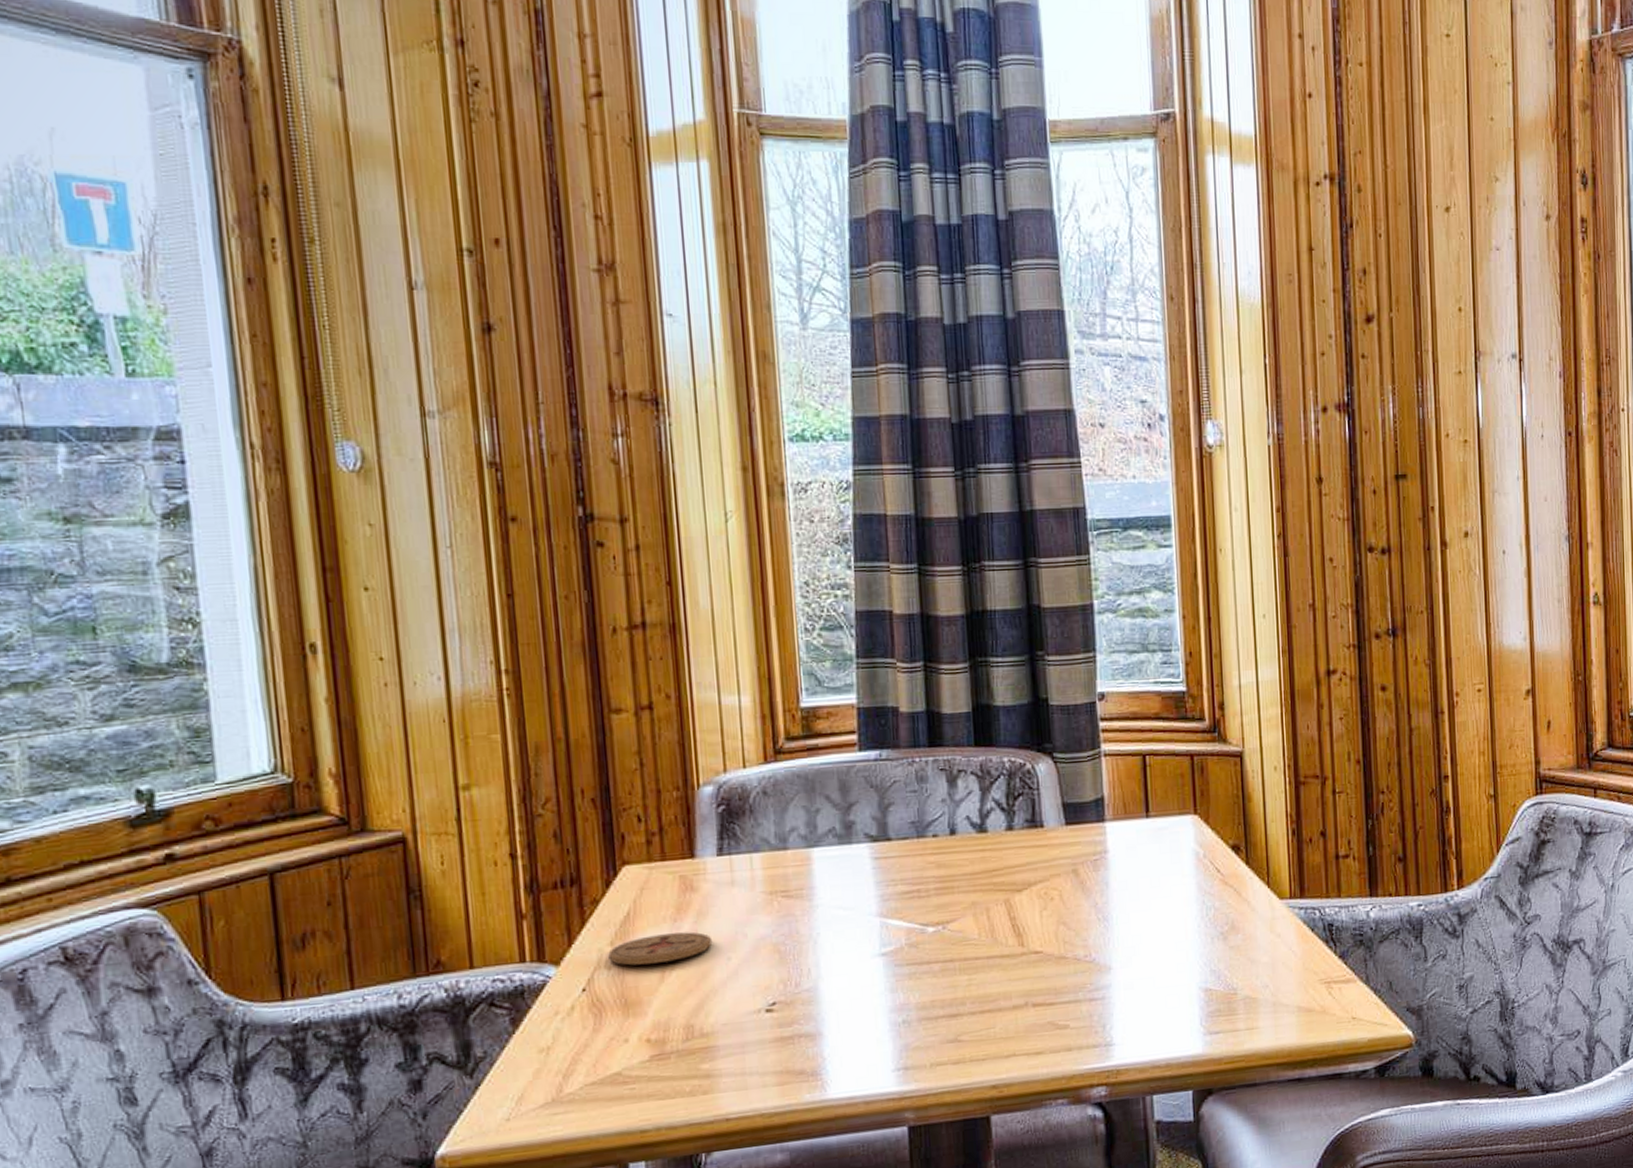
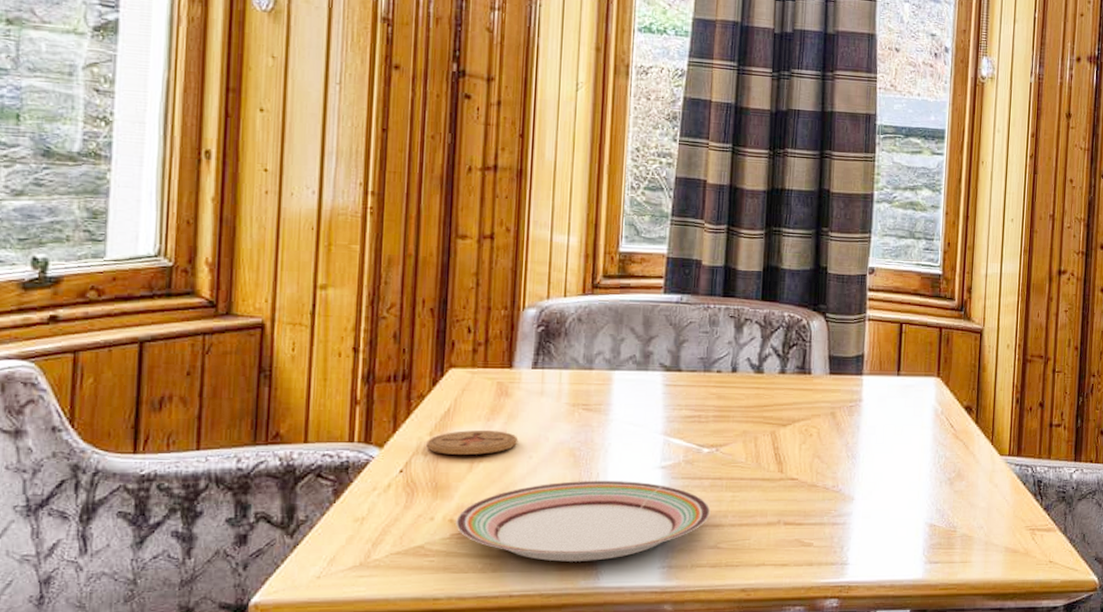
plate: none [654,974,945,1076] -> present [456,481,711,562]

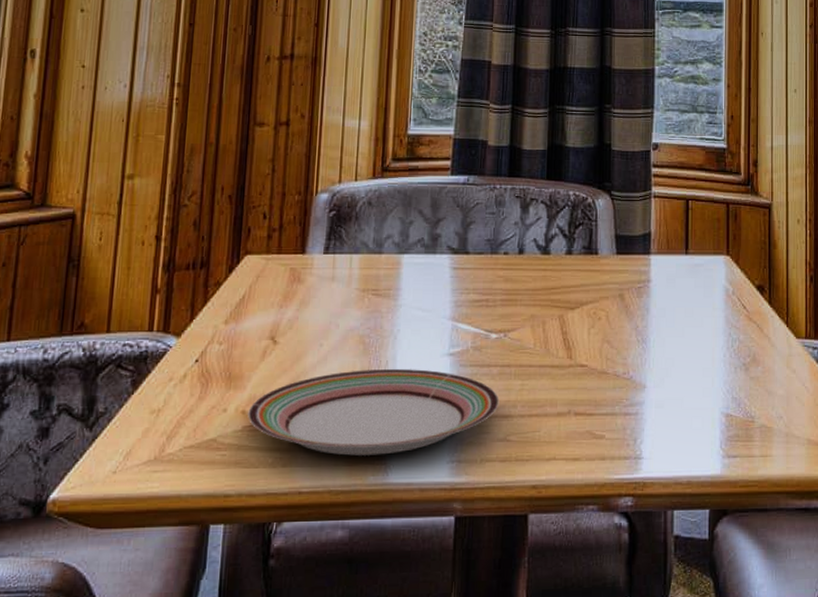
coaster: present [426,430,518,455] -> none [221,318,310,343]

